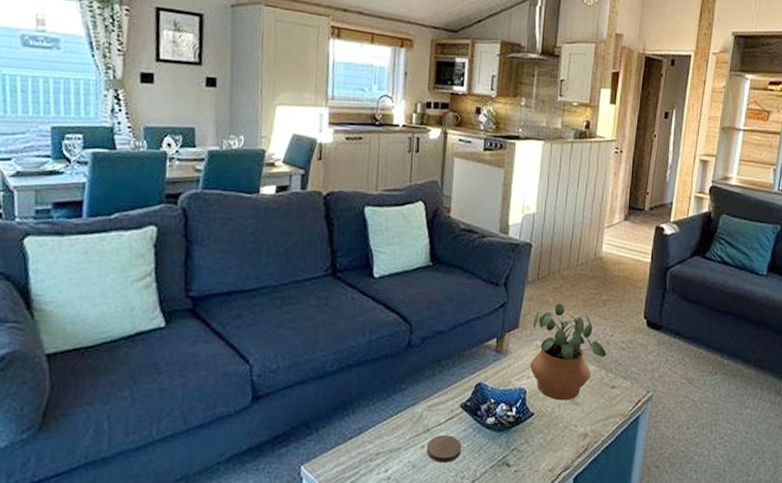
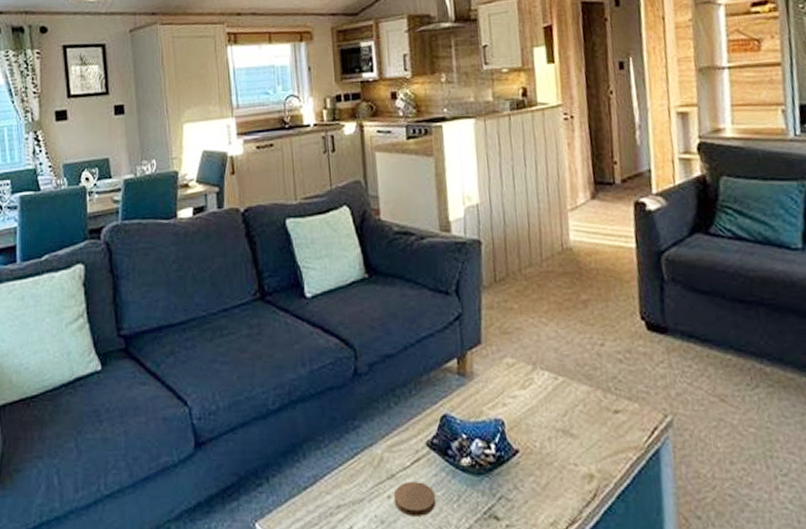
potted plant: present [530,304,607,401] -> none [498,310,601,432]

